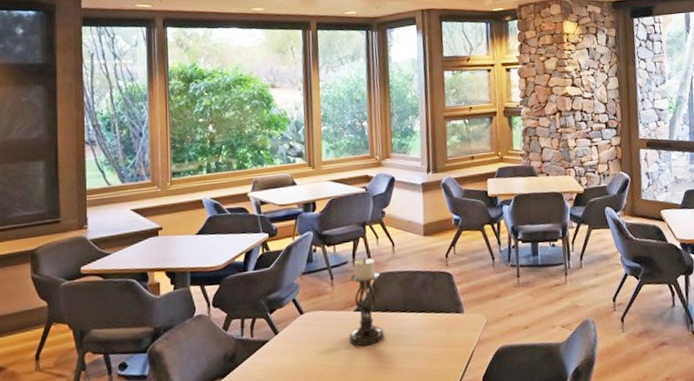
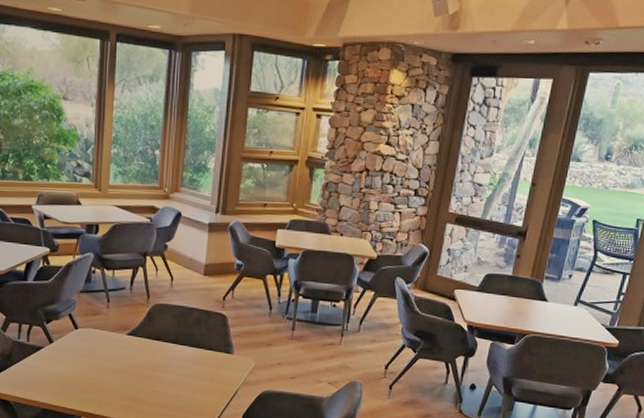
candle holder: present [349,257,384,347] -> none [119,286,155,368]

